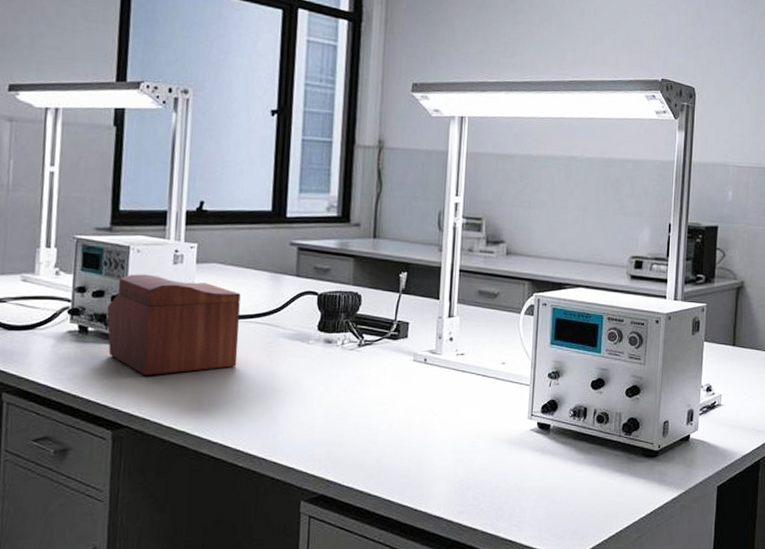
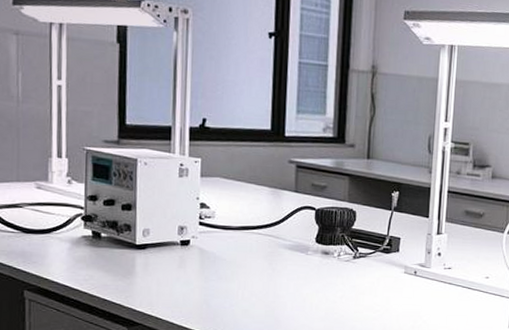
sewing box: present [107,274,241,376] -> none [118,185,243,279]

